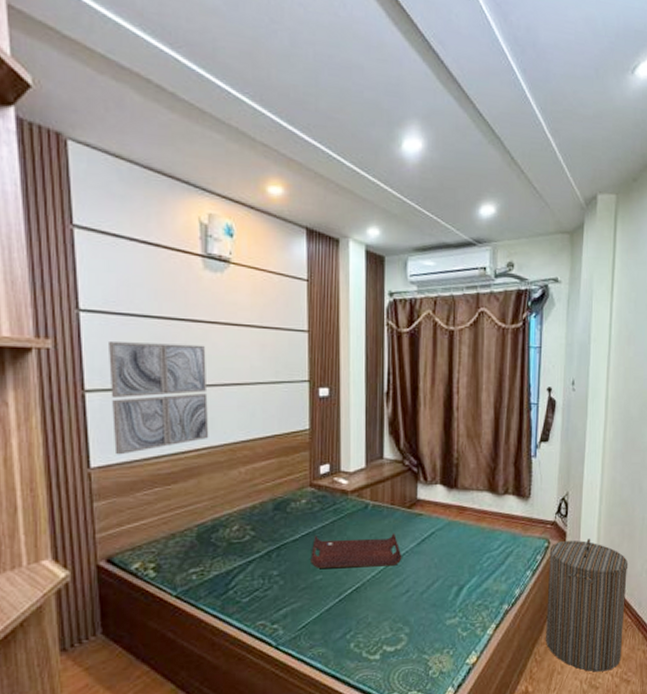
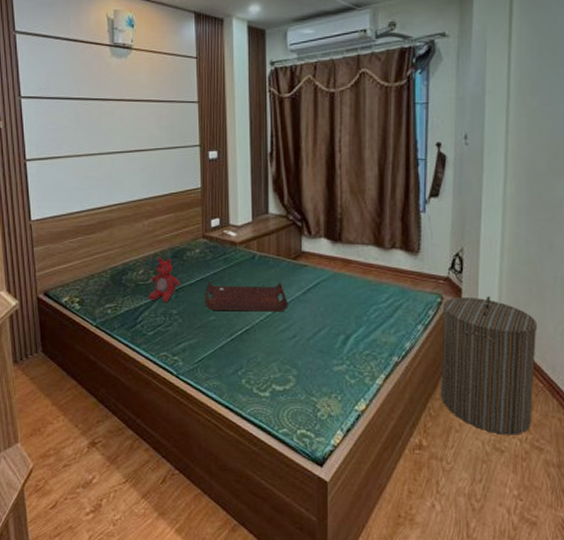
wall art: present [109,342,209,455] -> none [42,119,119,210]
stuffed bear: none [244,509,283,563] -> present [149,256,181,303]

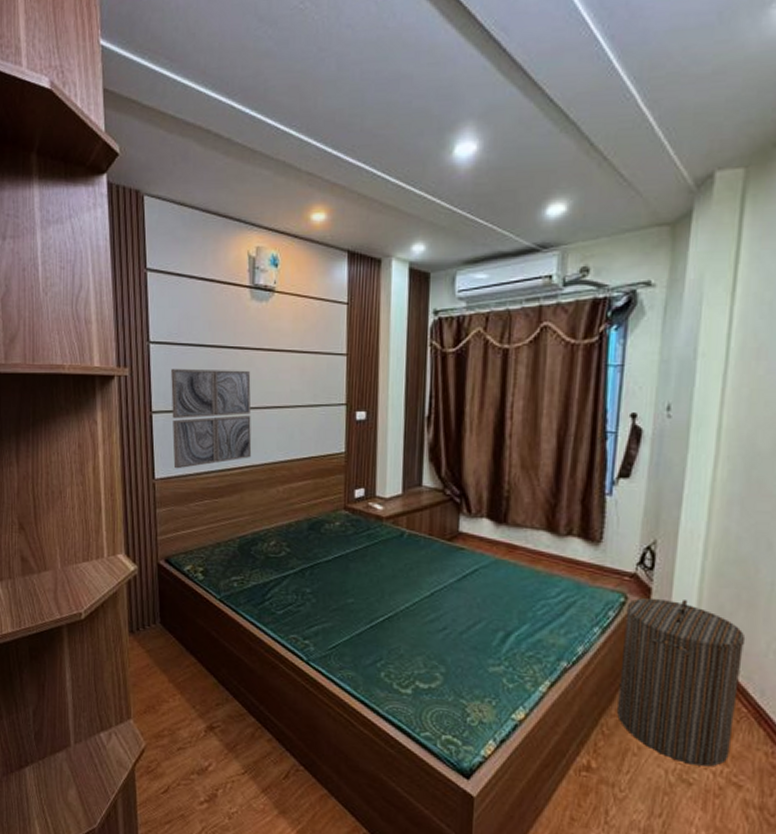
wall art: none [42,119,119,210] -> present [171,369,252,469]
stuffed bear: present [149,256,181,303] -> none [280,527,317,580]
serving tray: present [205,281,289,312] -> none [343,559,440,600]

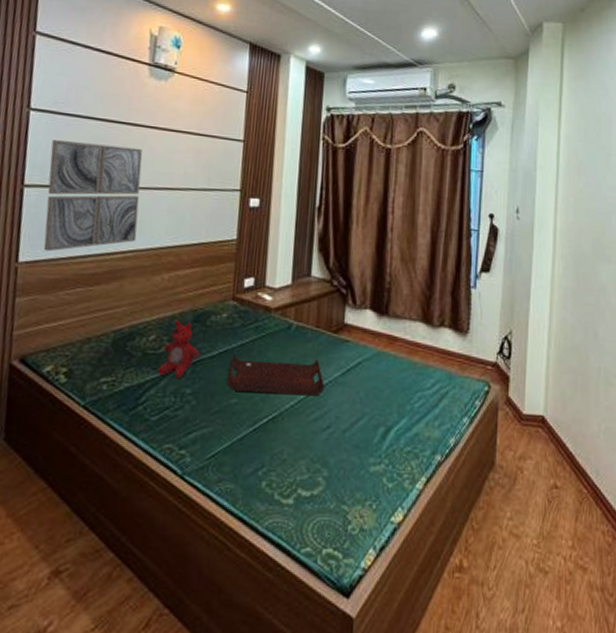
stuffed bear: none [280,527,317,580] -> present [157,319,200,379]
serving tray: none [343,559,440,600] -> present [226,354,325,396]
laundry hamper: present [617,598,746,767] -> none [485,387,583,552]

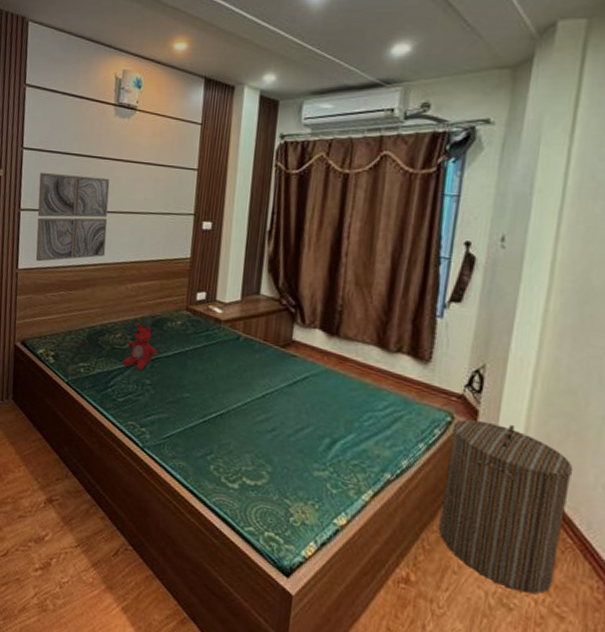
serving tray: present [226,354,325,396] -> none [180,356,271,402]
laundry hamper: none [485,387,583,552] -> present [439,419,574,594]

